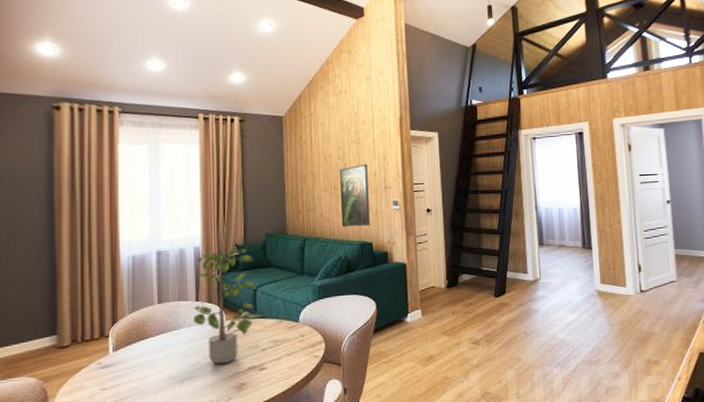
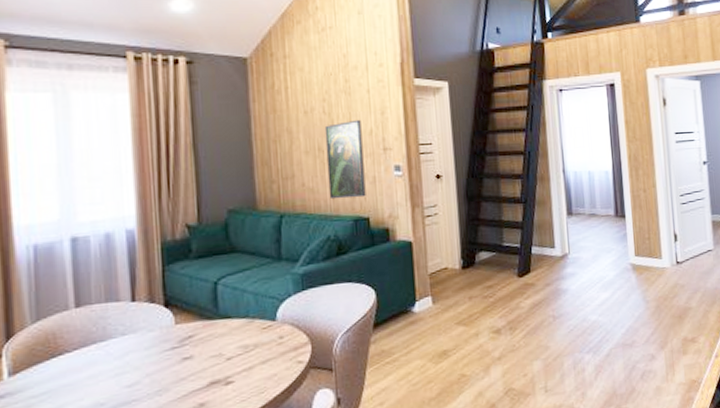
potted plant: present [193,248,266,365] -> none [128,229,231,382]

